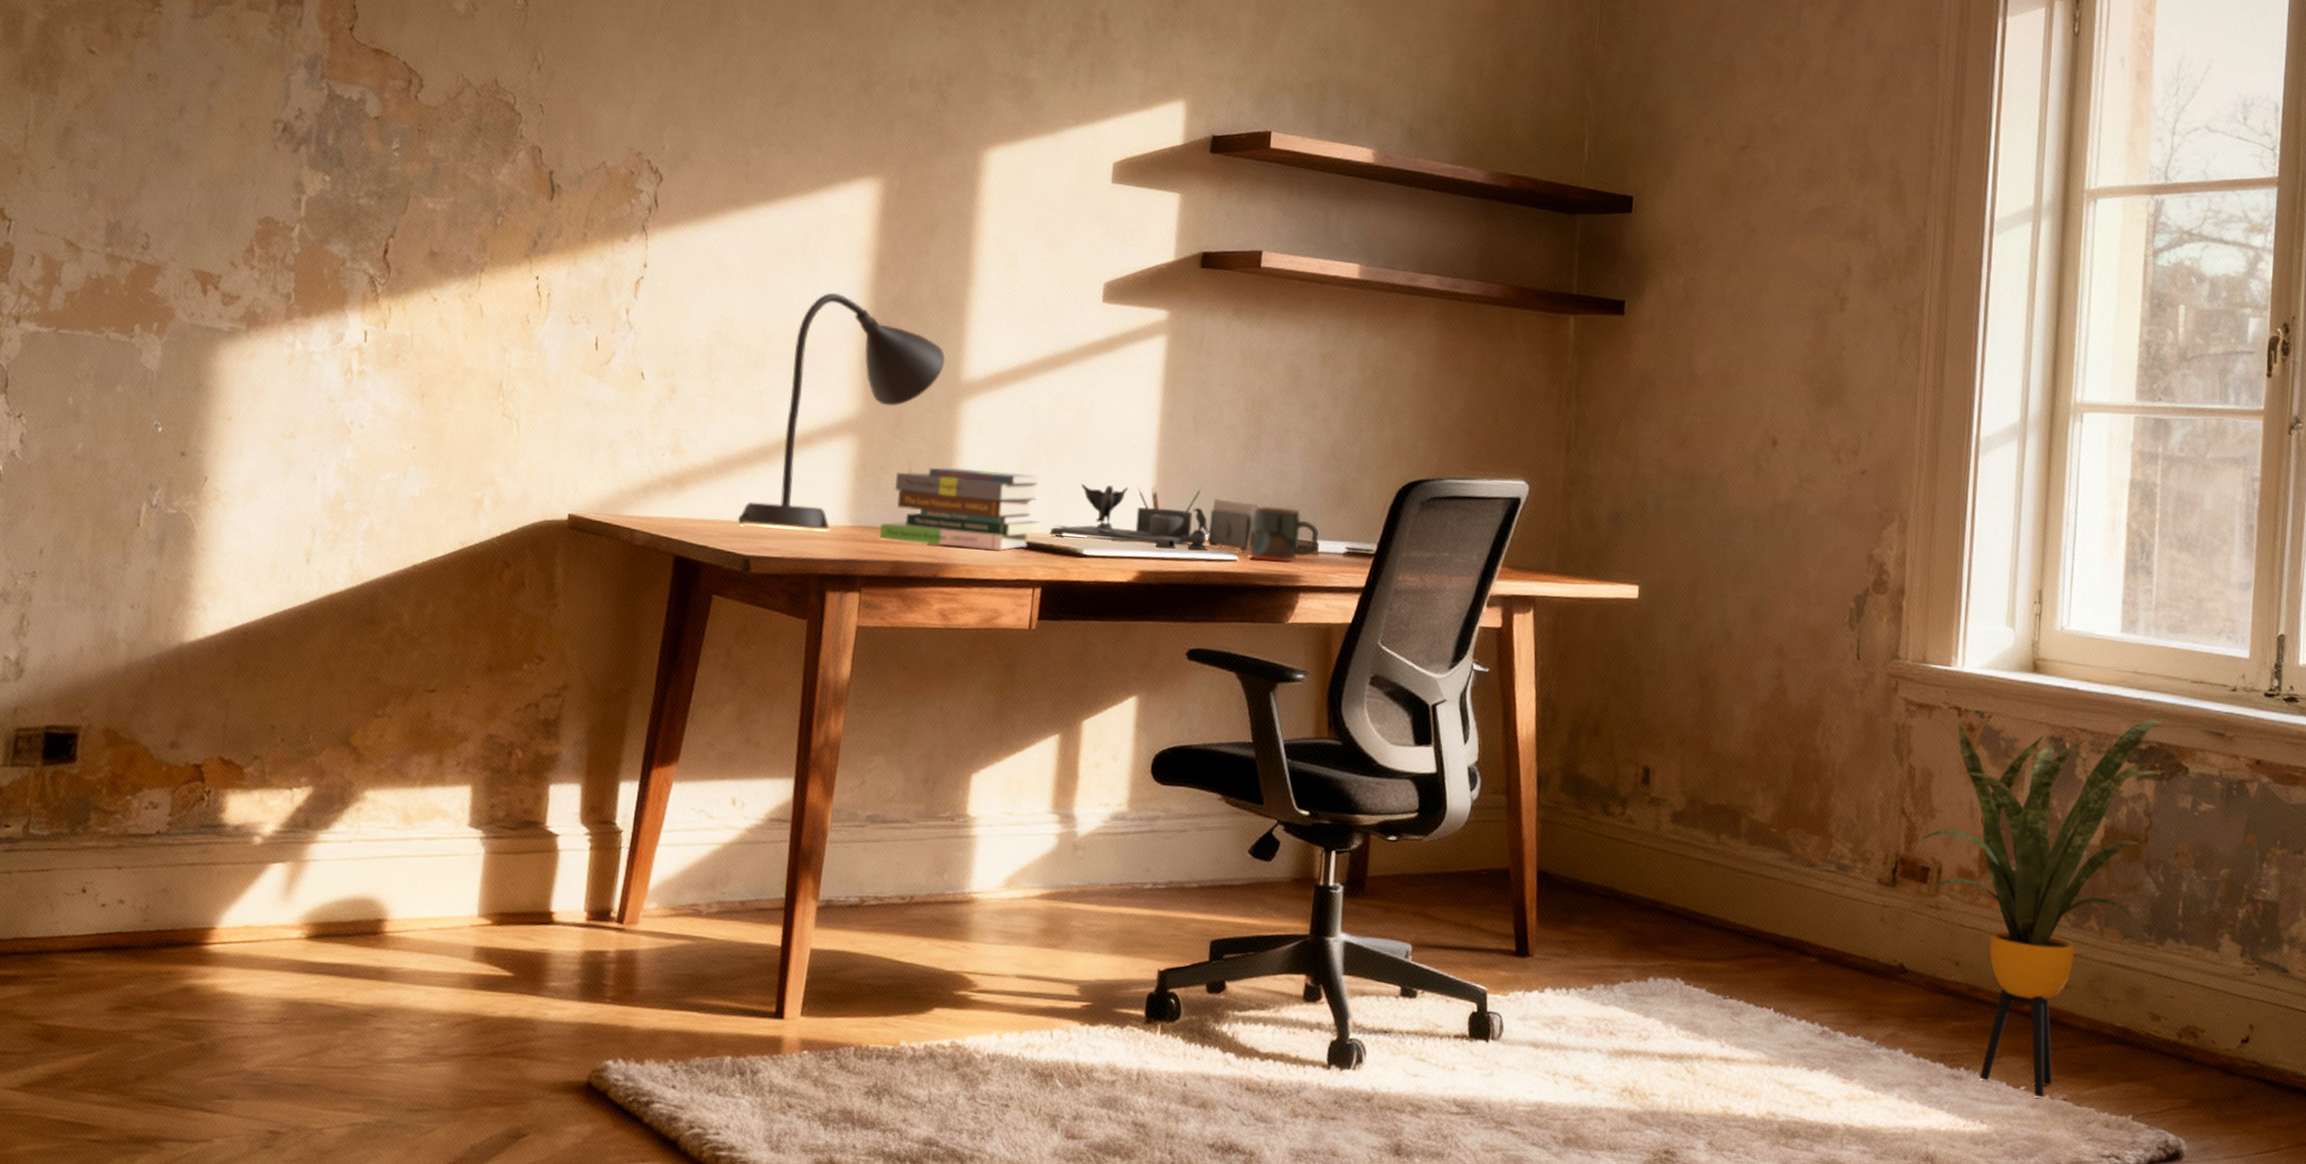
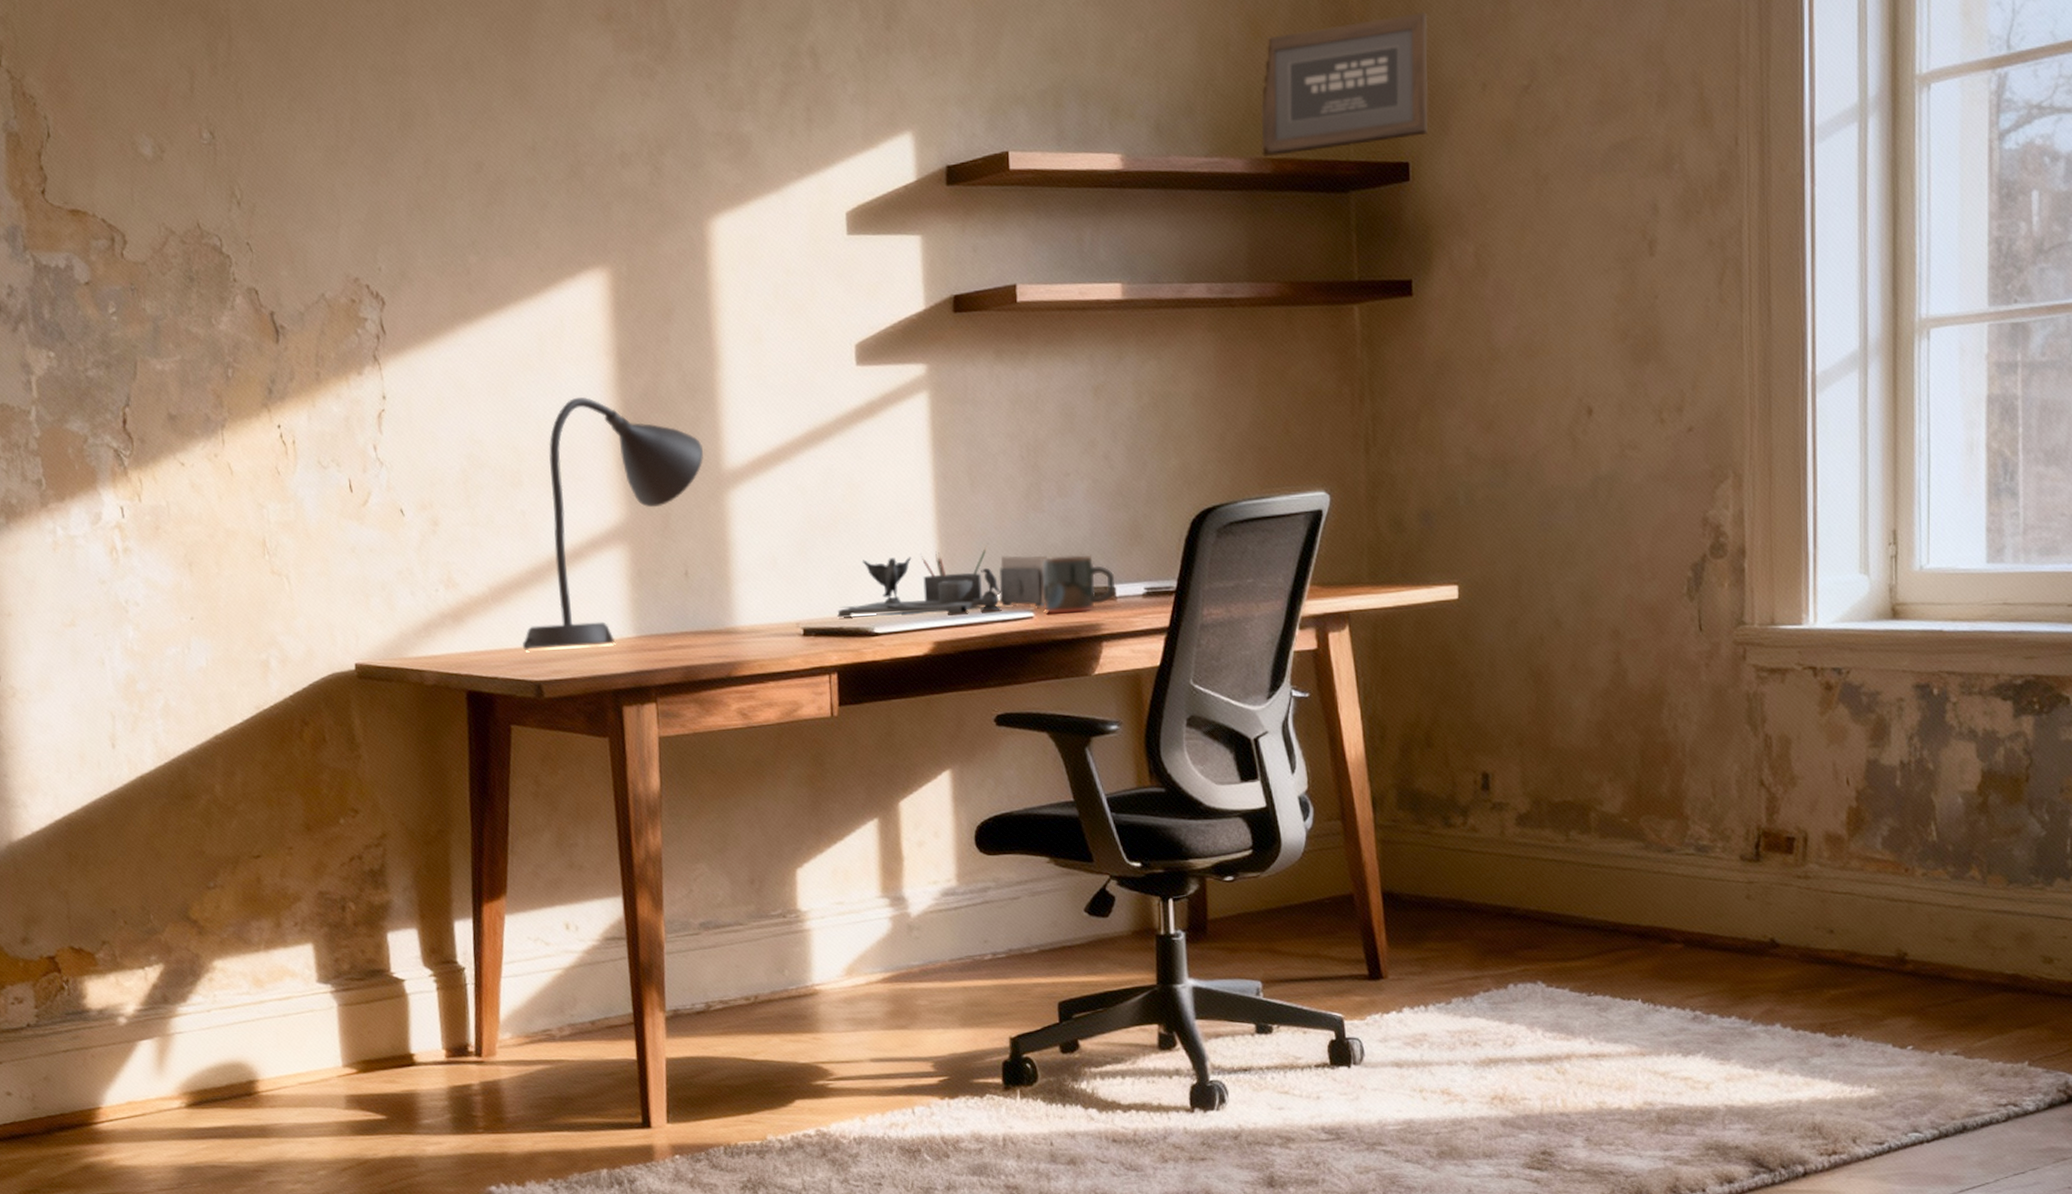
books: present [880,467,1042,551] -> none [666,557,829,645]
picture frame: none [1502,67,1663,175] -> present [1261,12,1429,157]
house plant: present [1915,716,2174,1097] -> none [1777,646,2054,1054]

